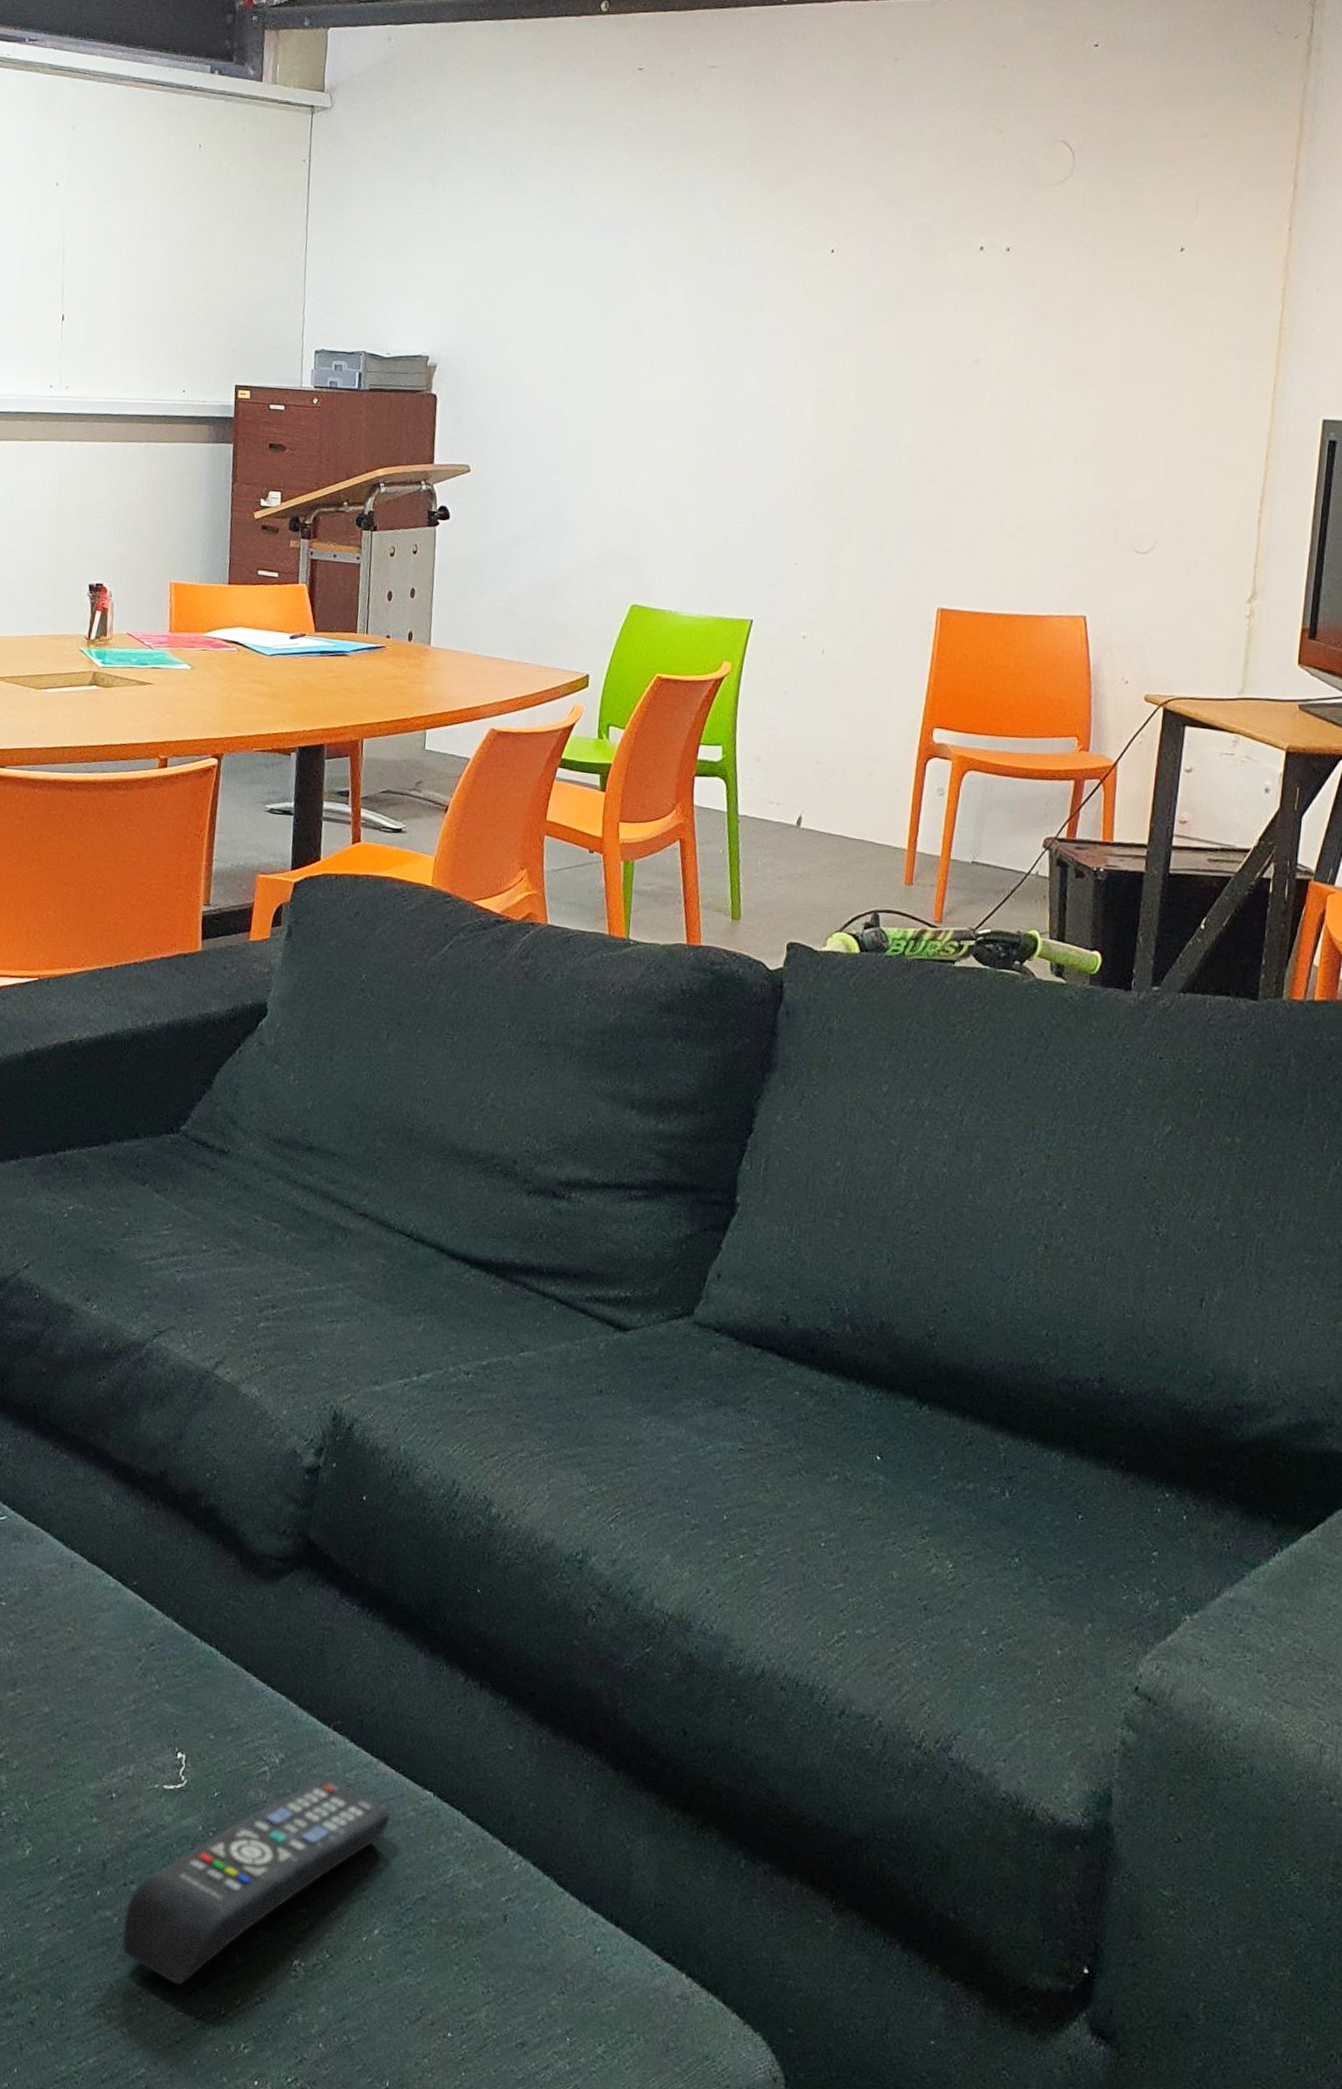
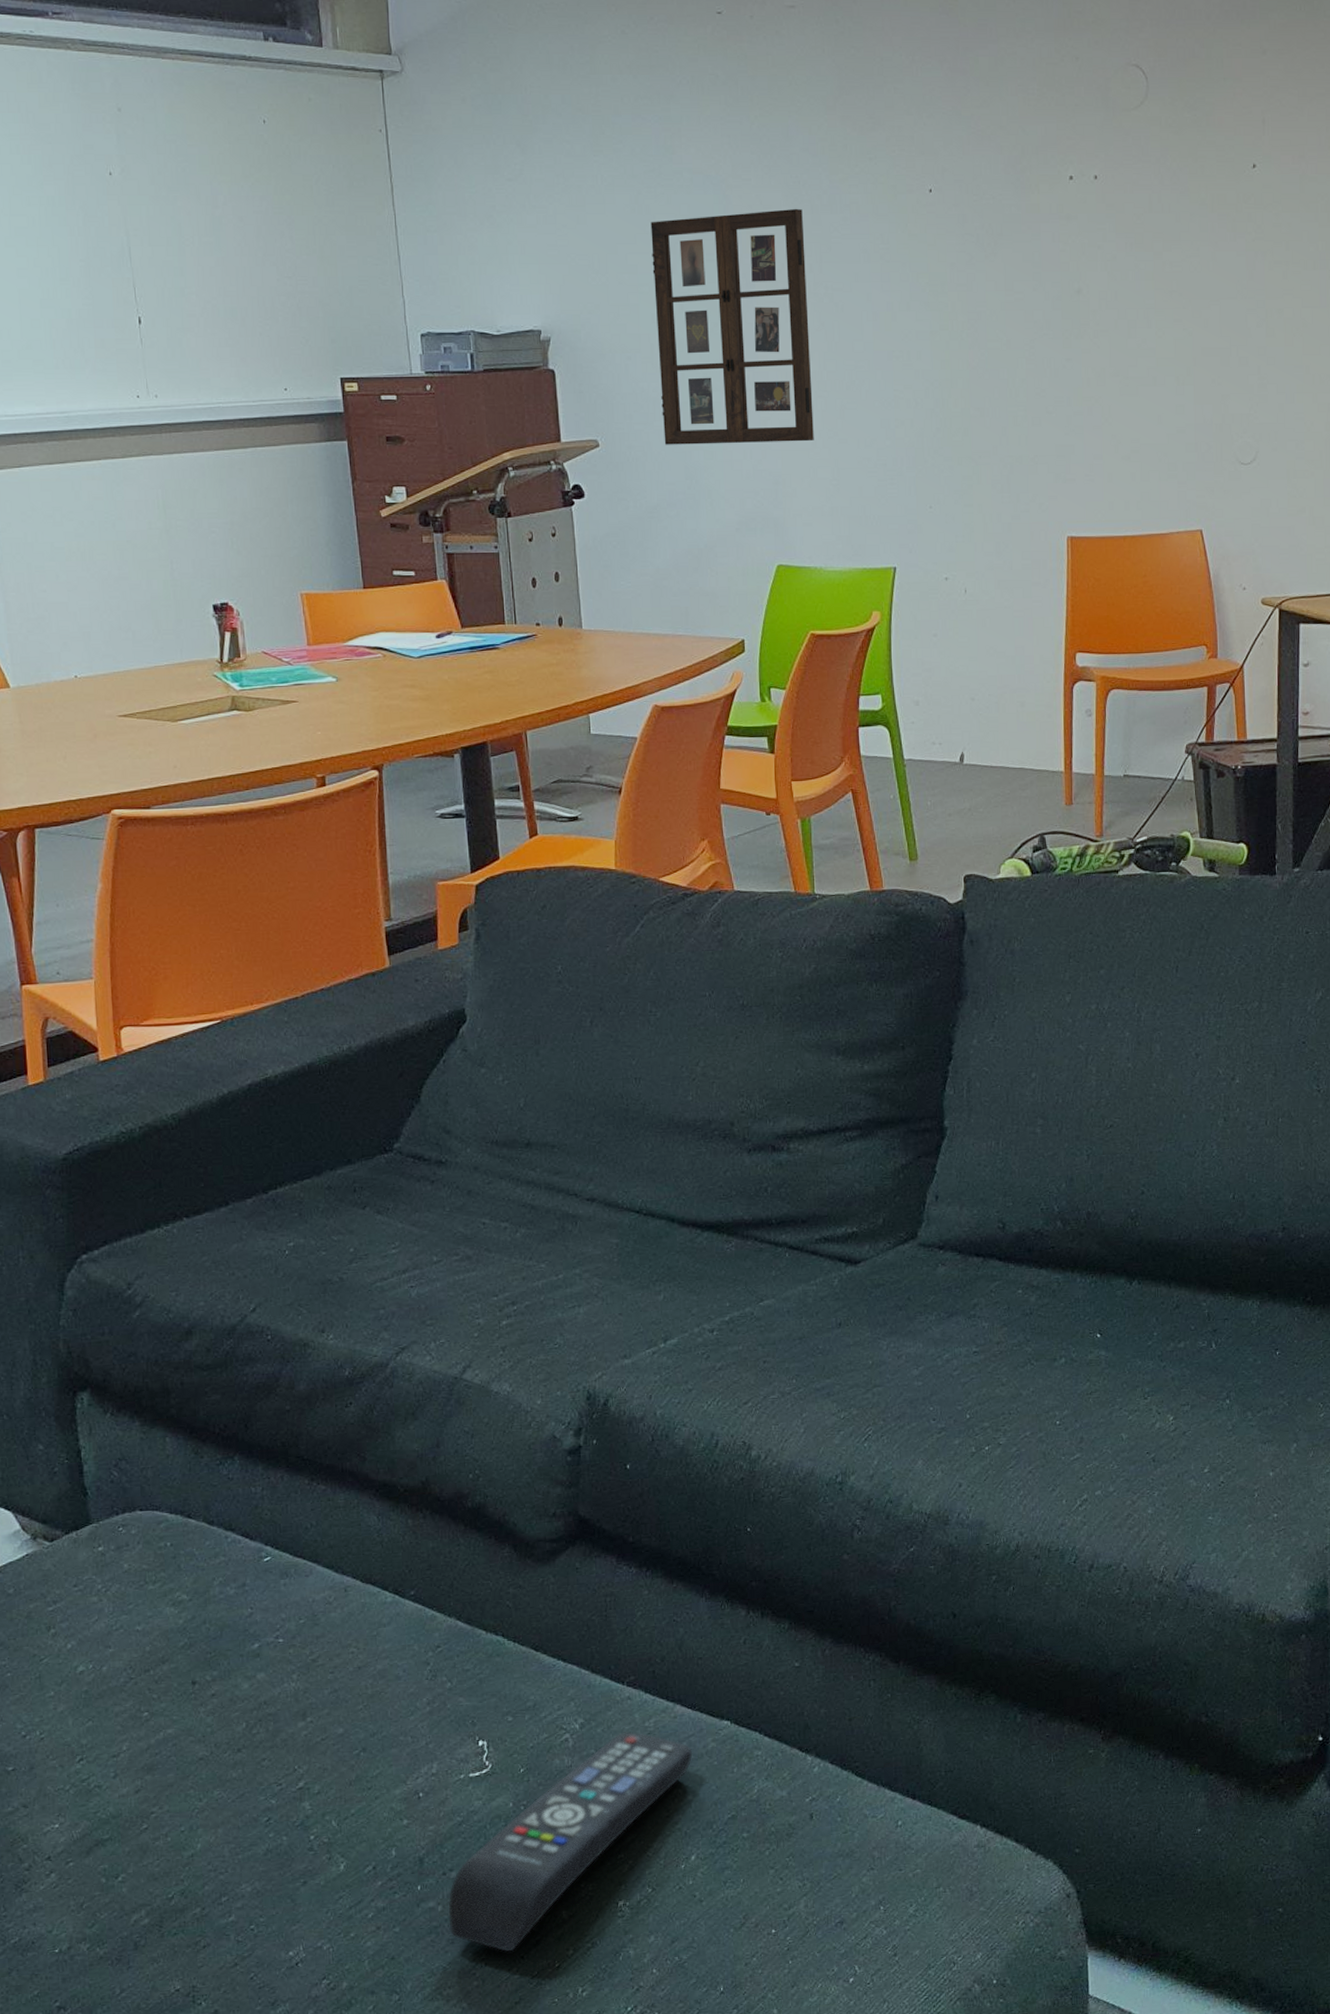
picture frame: none [534,259,700,487] -> present [650,208,814,445]

